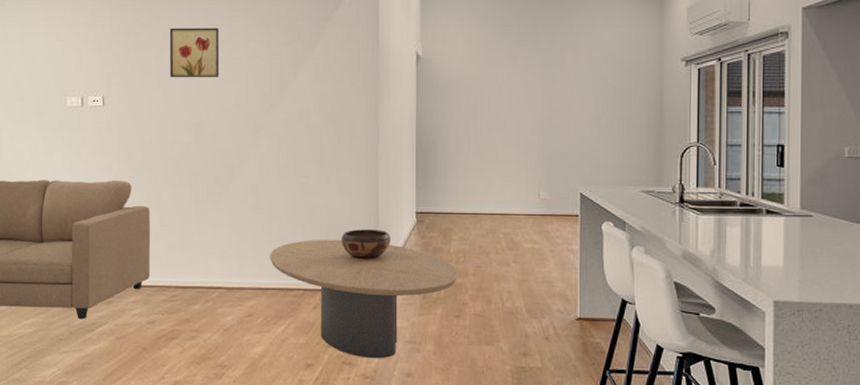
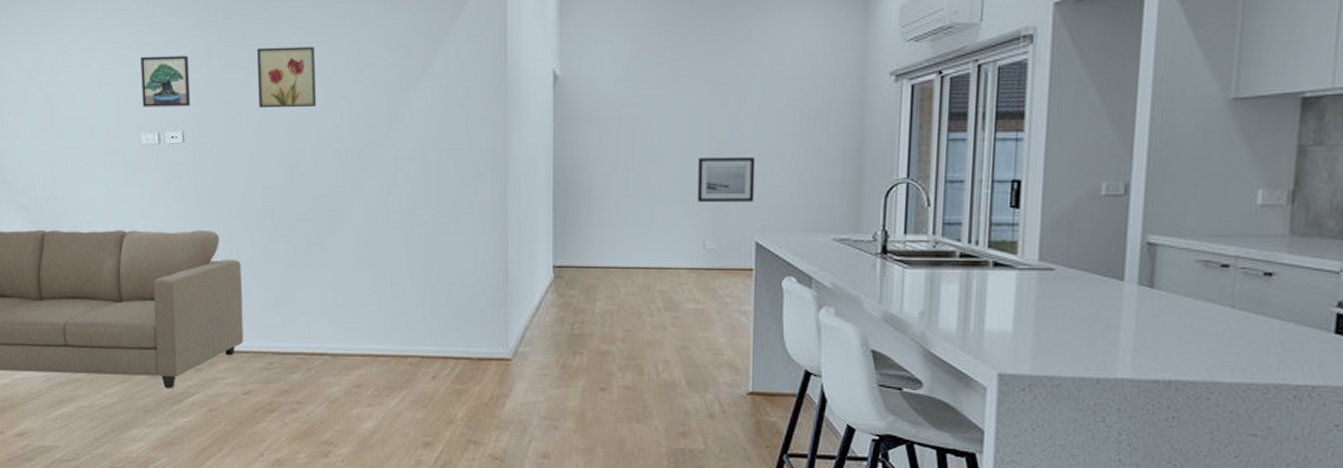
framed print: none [69,33,111,75] -> present [140,55,191,107]
coffee table: present [269,239,459,359] -> none [379,298,605,437]
decorative bowl: present [341,229,391,259] -> none [463,286,523,321]
wall art: none [533,123,579,161] -> present [698,156,756,203]

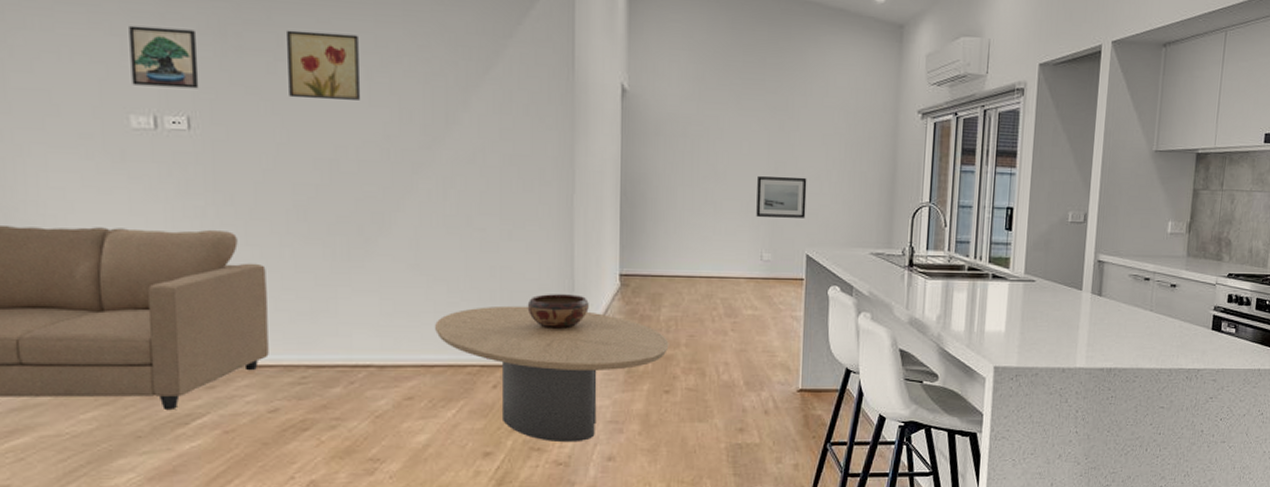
coffee table: none [379,298,605,437] -> present [434,305,669,443]
decorative bowl: none [463,286,523,321] -> present [527,294,589,329]

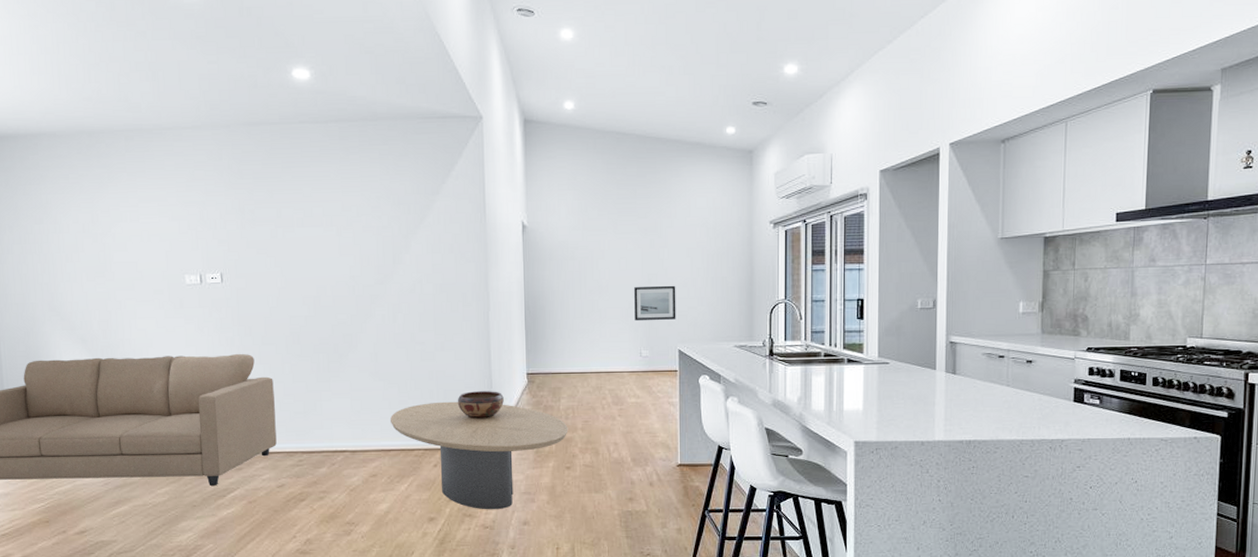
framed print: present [129,25,199,89] -> none [183,211,228,254]
wall art: present [285,30,361,100] -> none [282,203,334,254]

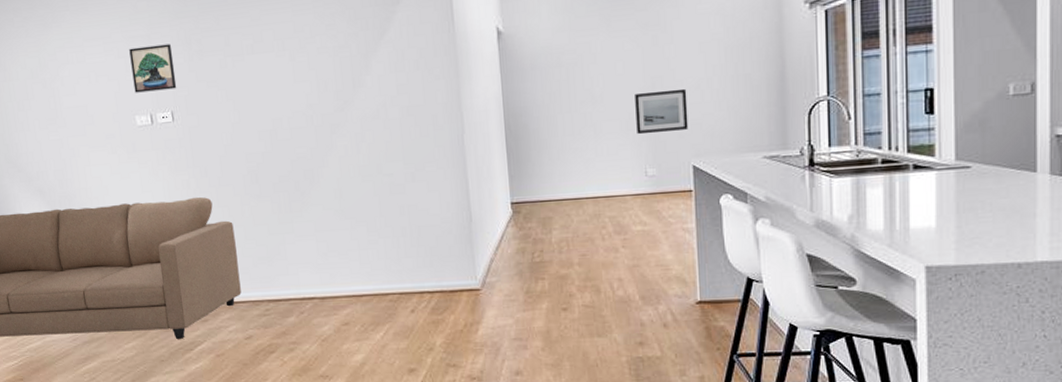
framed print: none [183,211,228,254] -> present [129,44,177,93]
coffee table: present [389,401,568,510] -> none [359,238,563,359]
decorative bowl: present [457,391,504,419] -> none [433,224,486,257]

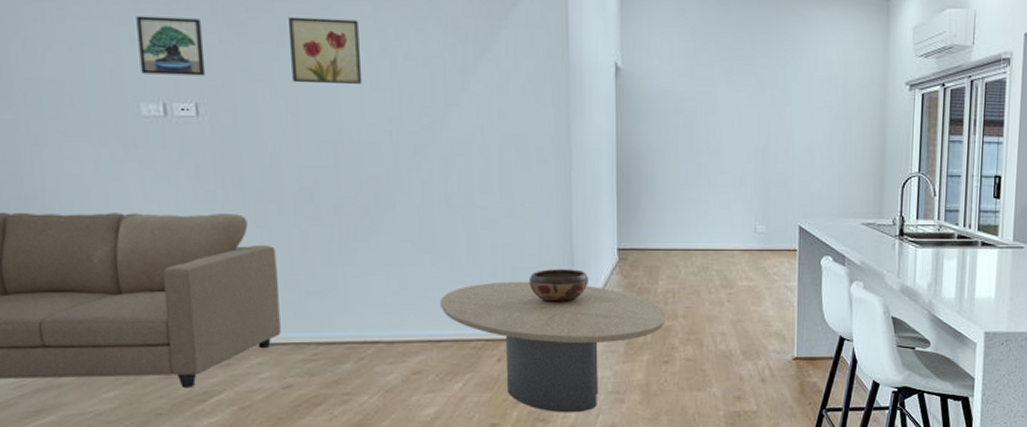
wall art: none [230,25,288,85] -> present [287,16,363,84]
coffee table: none [359,238,563,359] -> present [439,281,667,413]
decorative bowl: none [433,224,486,257] -> present [528,269,588,303]
wall art: present [635,88,689,135] -> none [749,149,798,191]

